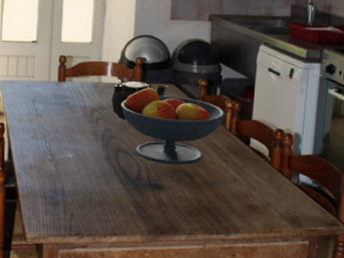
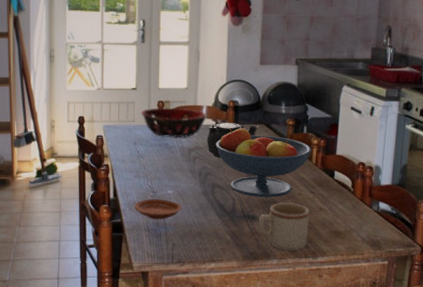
plate: none [31,162,82,186] -> present [135,199,182,219]
decorative bowl: none [41,62,113,97] -> present [141,107,208,138]
mug: none [166,171,223,226] -> present [259,203,310,252]

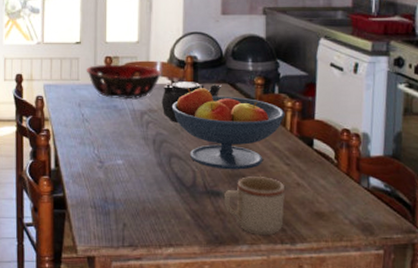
plate: present [135,199,182,219] -> none [79,170,133,194]

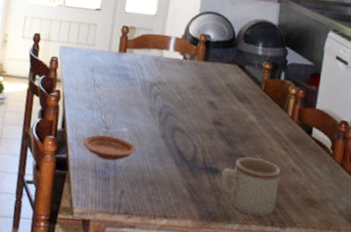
plate: none [79,170,133,194] -> present [83,135,136,161]
decorative bowl: present [86,64,162,100] -> none [102,32,176,70]
teapot: present [161,80,222,123] -> none [171,57,231,97]
fruit bowl: present [171,87,285,170] -> none [180,64,289,150]

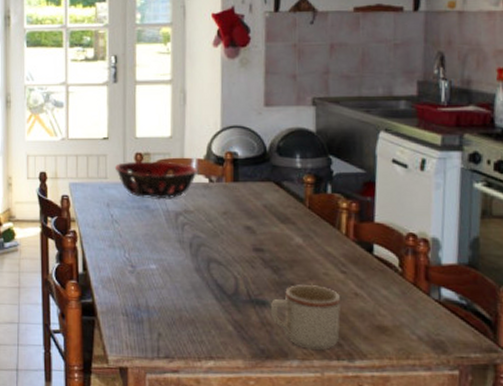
plate: present [83,135,136,161] -> none [109,275,168,301]
decorative bowl: none [102,32,176,70] -> present [114,161,199,199]

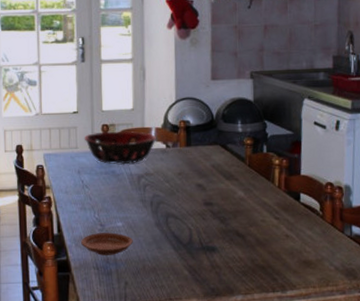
plate: none [109,275,168,301] -> present [81,232,133,256]
mug: present [271,285,342,350] -> none [219,231,276,286]

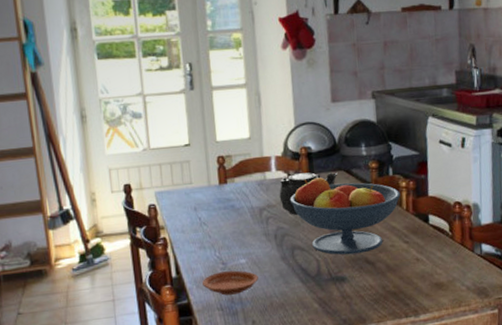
decorative bowl: present [84,131,157,165] -> none [198,161,278,199]
teapot: none [157,144,214,184] -> present [279,172,338,215]
fruit bowl: none [167,150,273,226] -> present [289,177,401,255]

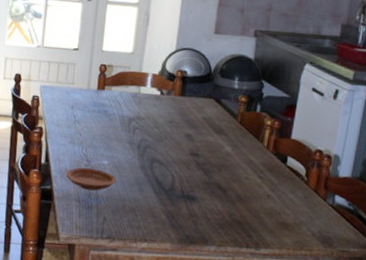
teapot: present [279,172,338,215] -> none [149,92,208,131]
fruit bowl: present [289,177,401,255] -> none [158,99,264,179]

